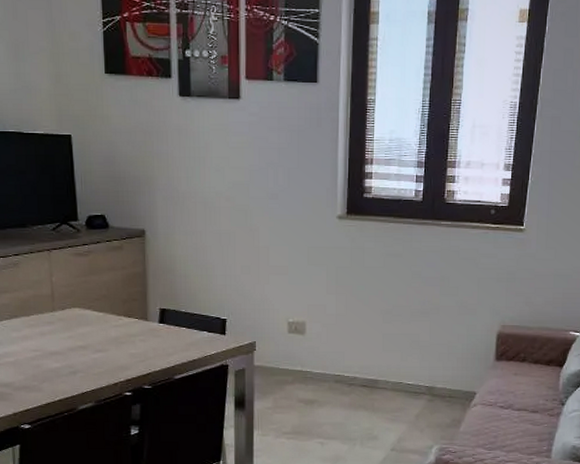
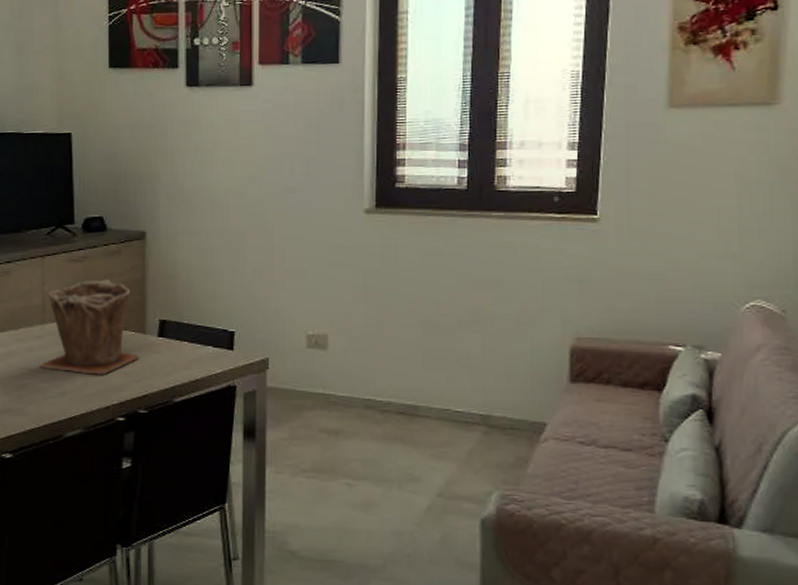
plant pot: none [52,272,143,356] -> present [40,279,140,375]

